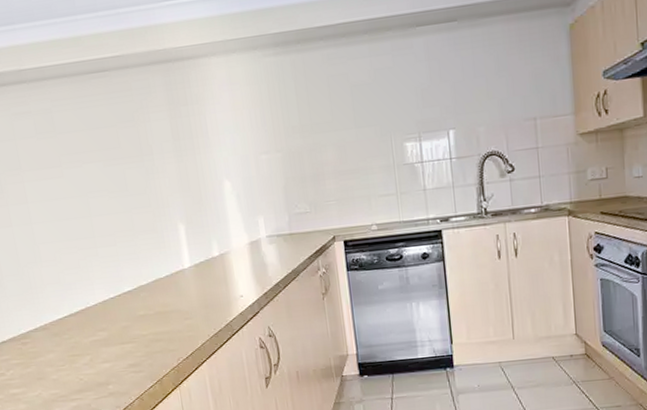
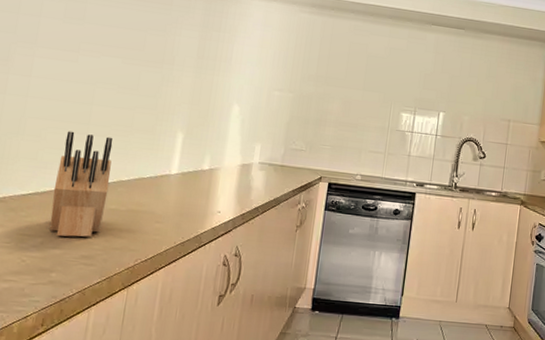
knife block: none [77,245,138,352] -> present [50,131,113,237]

